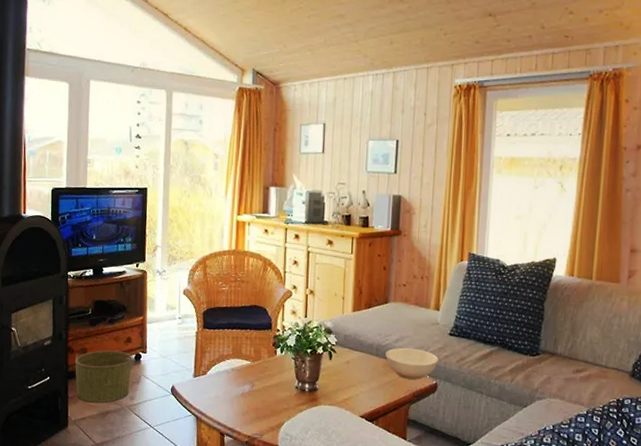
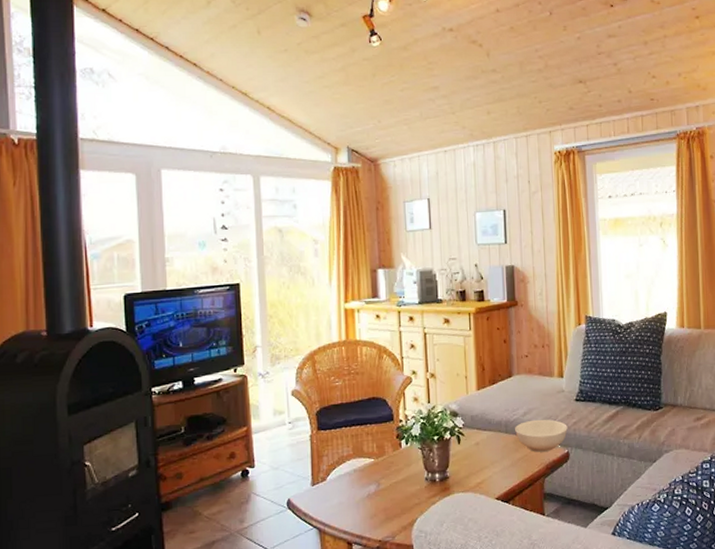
basket: present [75,350,133,403] -> none [169,470,239,535]

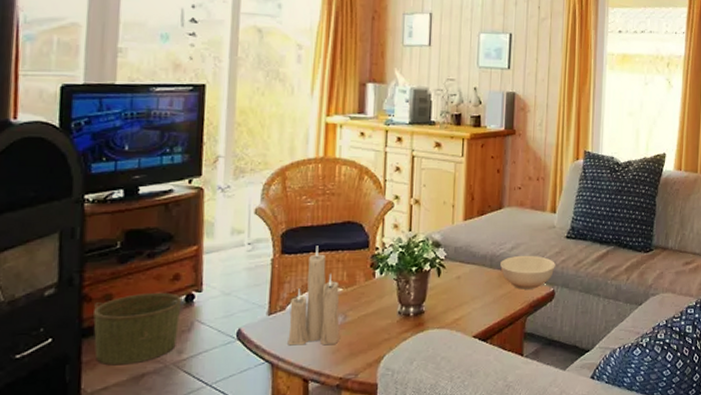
basket: none [169,470,239,535] -> present [93,293,182,366]
candle: none [330,421,377,513] -> present [288,246,341,346]

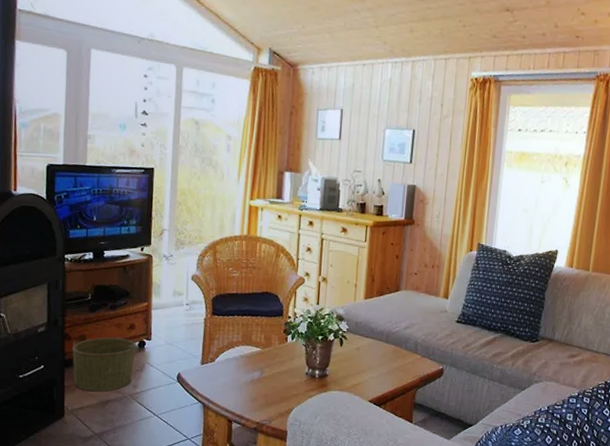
candle: present [288,246,341,346] -> none [216,310,258,394]
bowl: present [500,255,555,289] -> none [395,334,445,366]

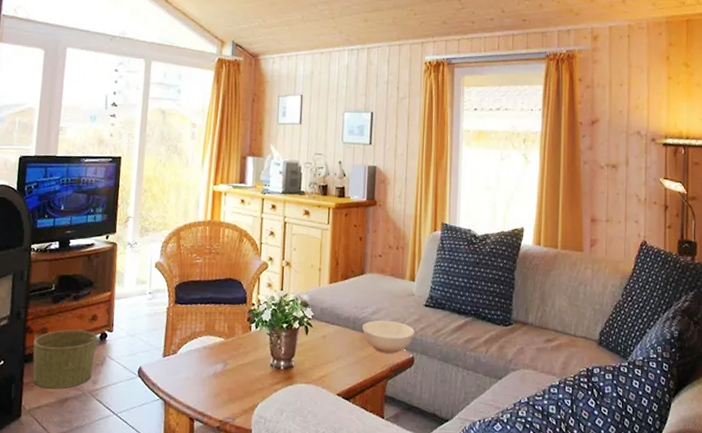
bowl: none [395,334,445,366] -> present [362,320,415,354]

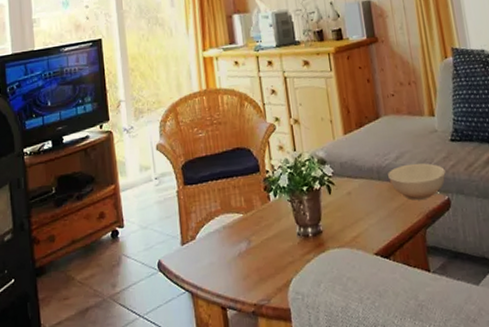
basket: present [33,329,98,389] -> none [42,230,110,302]

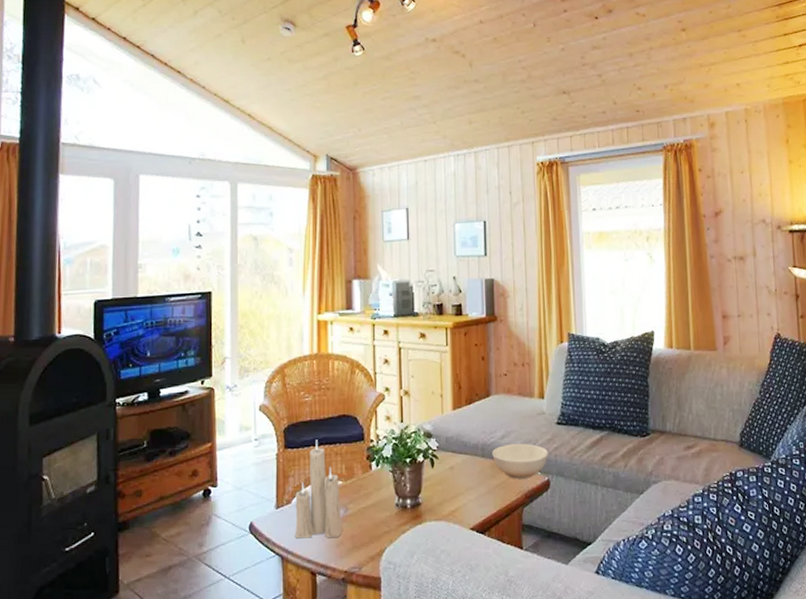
candle: none [198,174,249,274] -> present [295,439,343,539]

